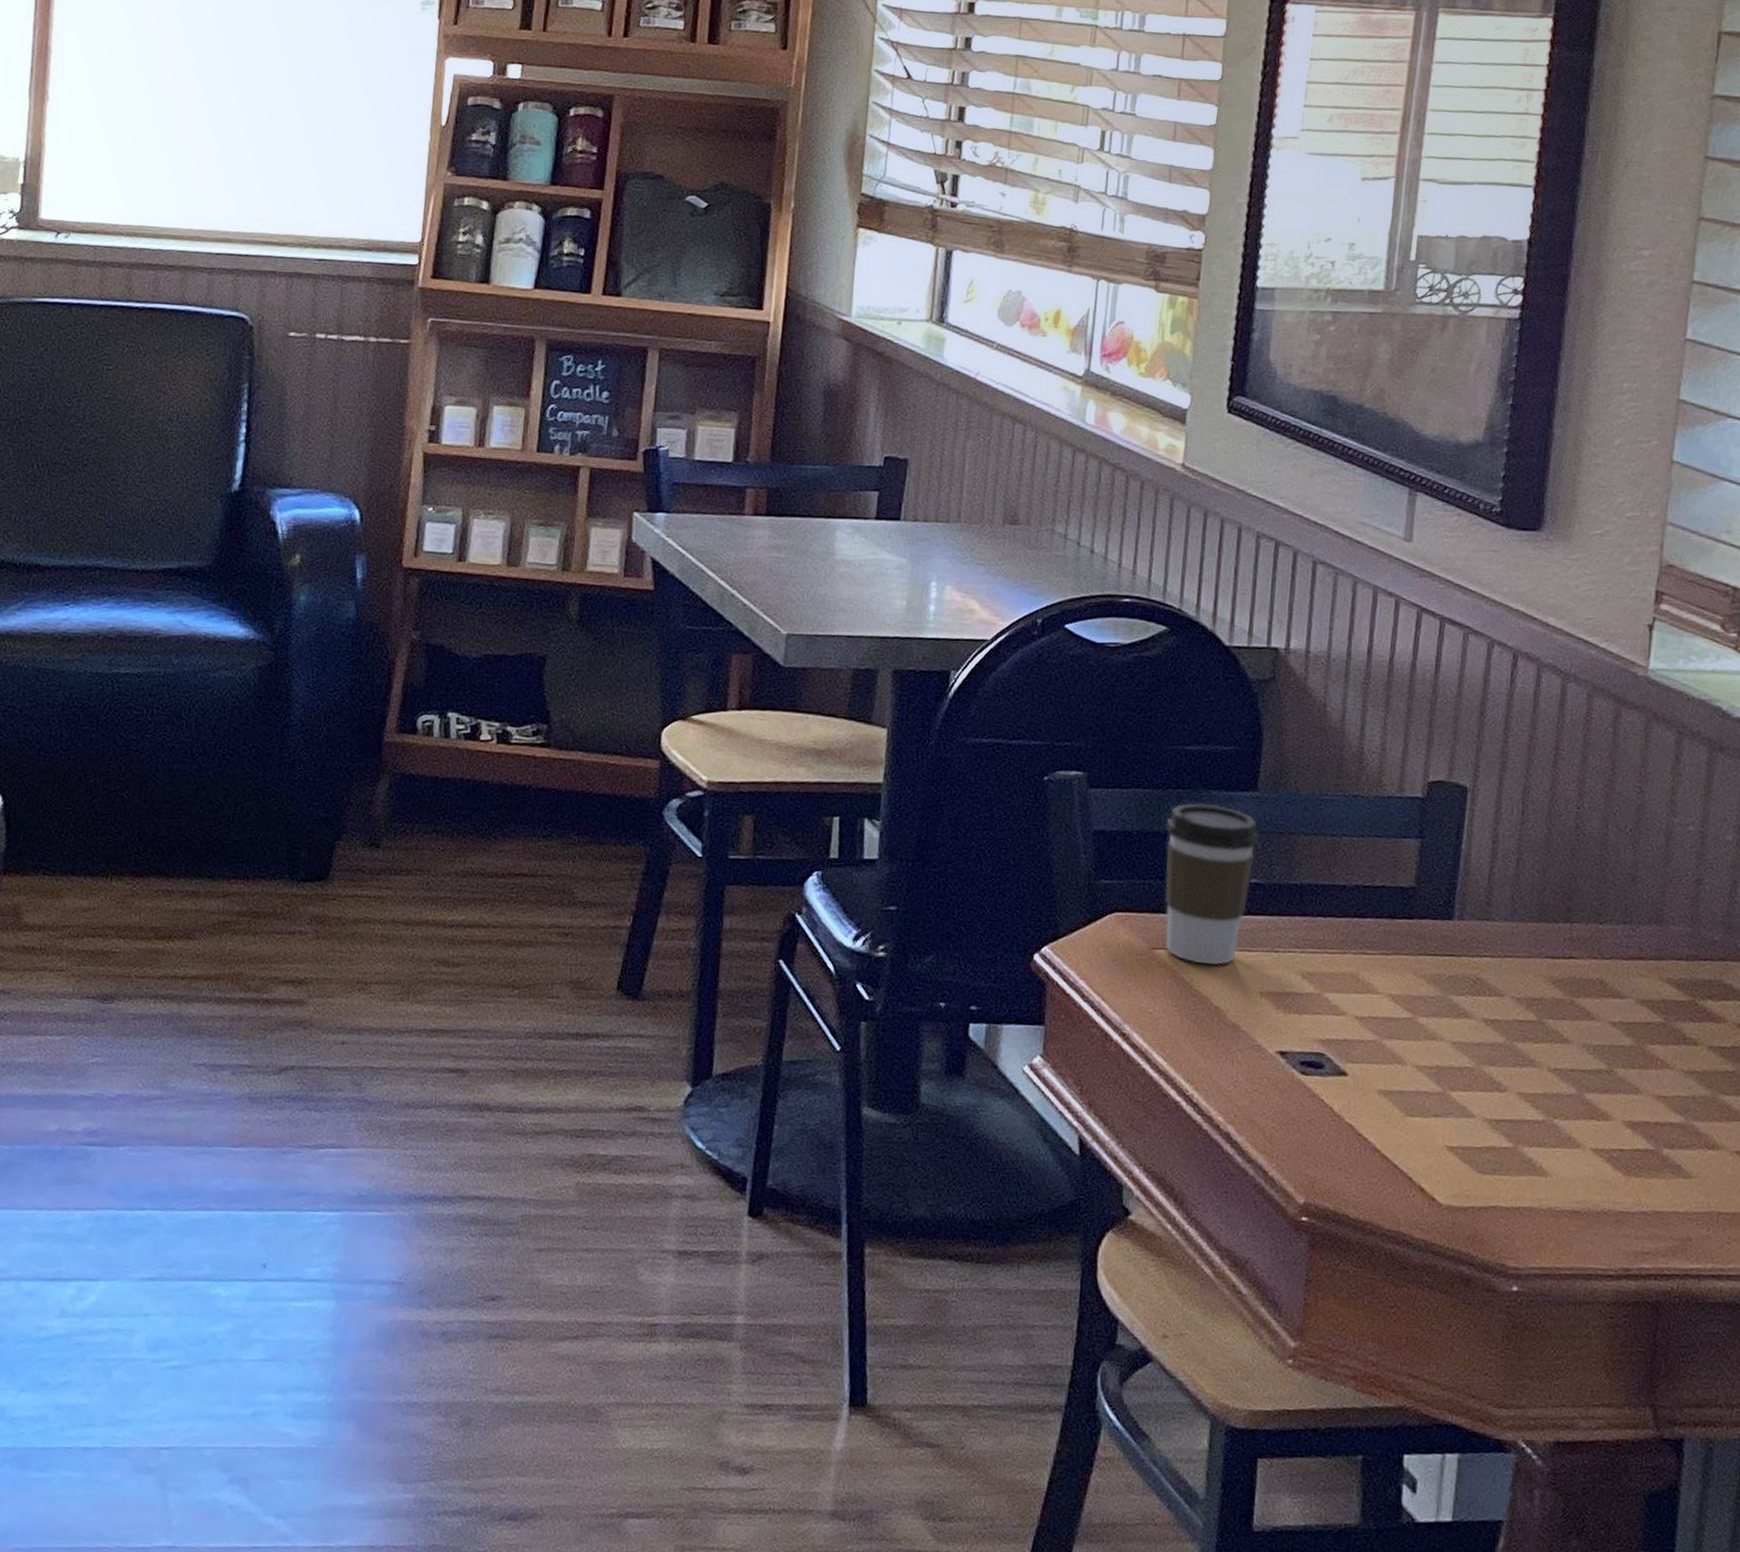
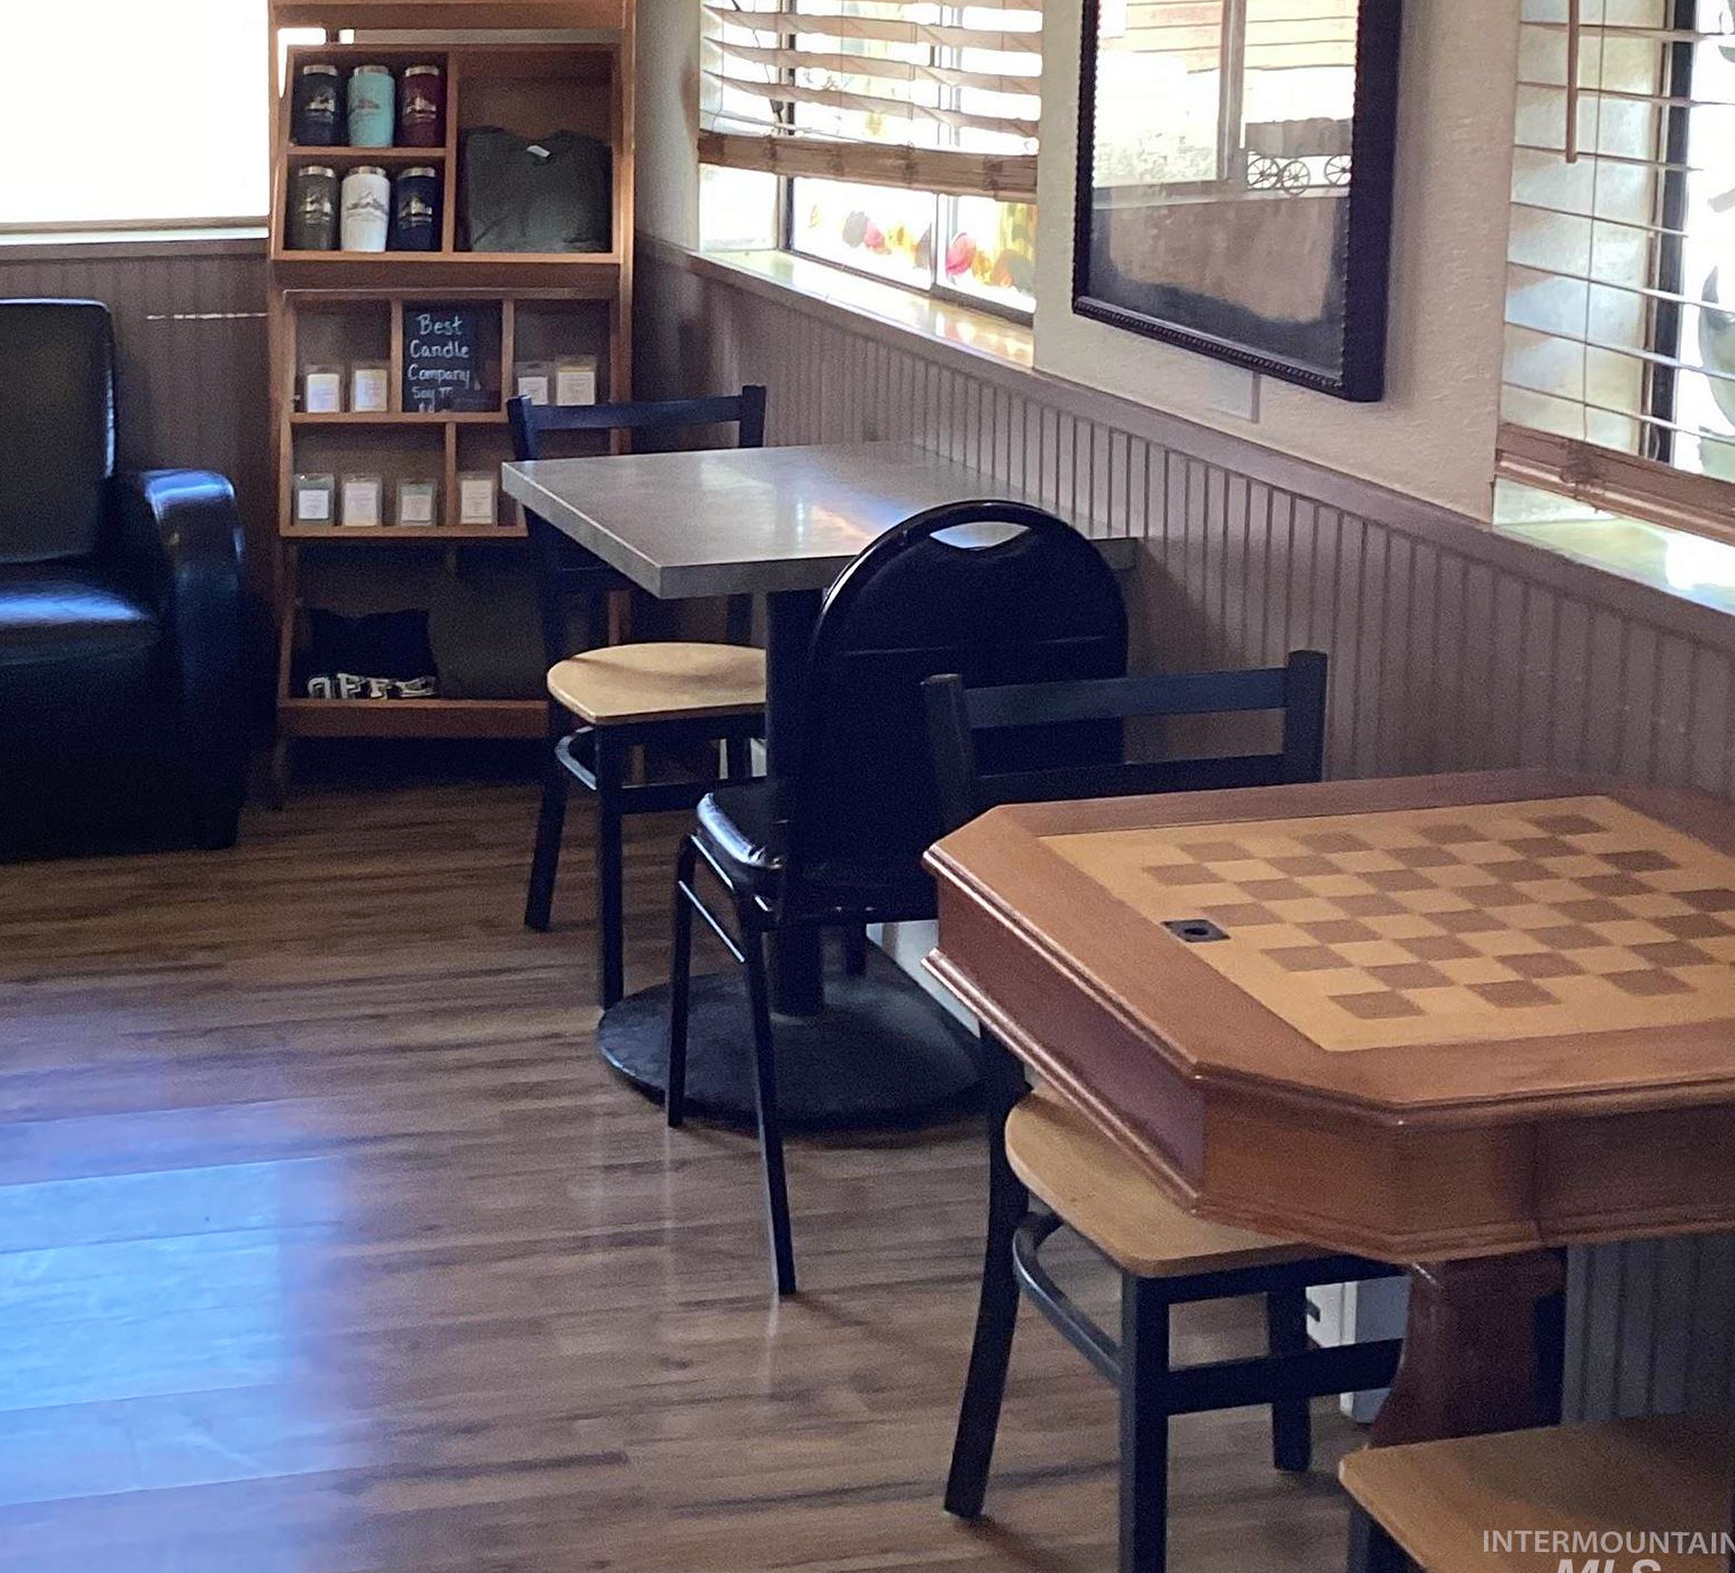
coffee cup: present [1164,803,1259,965] -> none [1040,694,1131,847]

